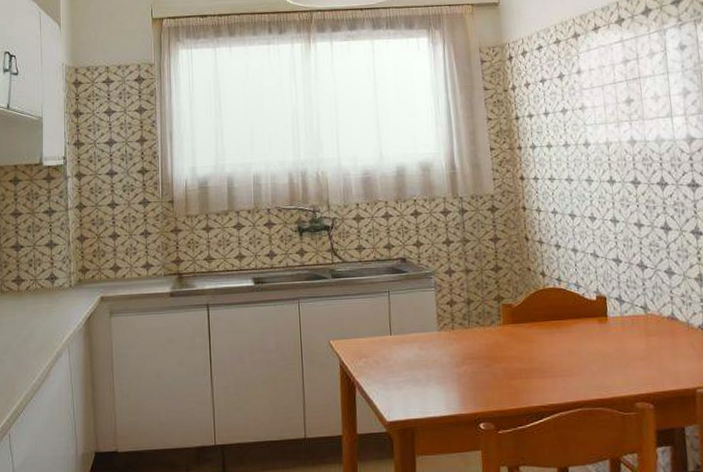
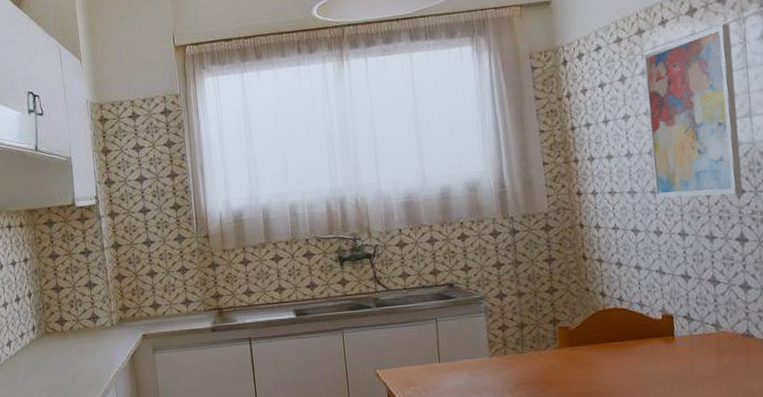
wall art: none [579,34,666,187] -> present [643,23,743,198]

